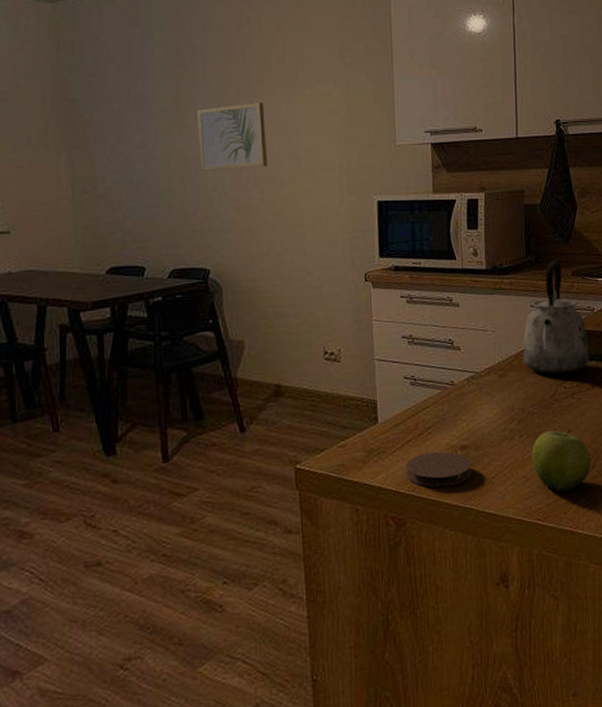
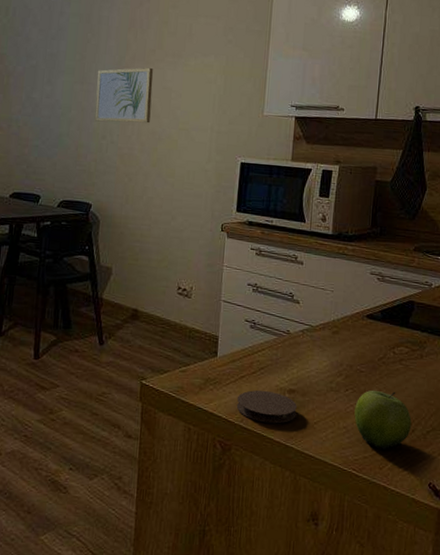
kettle: present [523,261,589,375] -> none [357,235,422,341]

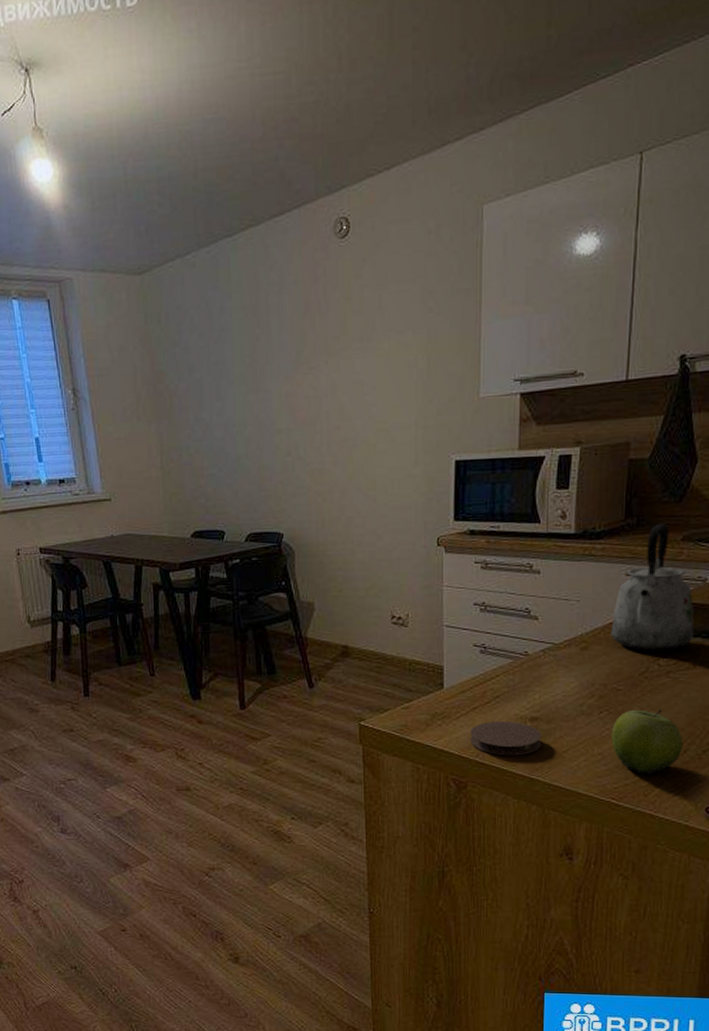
wall art: present [95,67,153,123] -> none [272,359,341,436]
kettle: none [357,235,422,341] -> present [611,524,694,650]

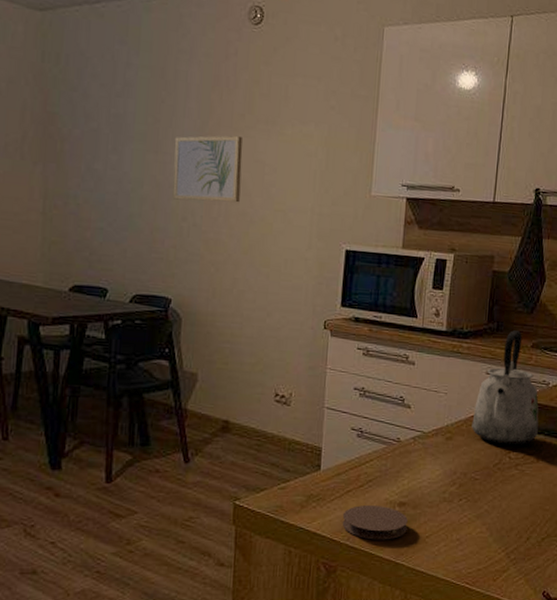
wall art: none [272,359,341,436] -> present [173,135,243,203]
fruit: present [611,709,683,775] -> none [468,498,527,560]

